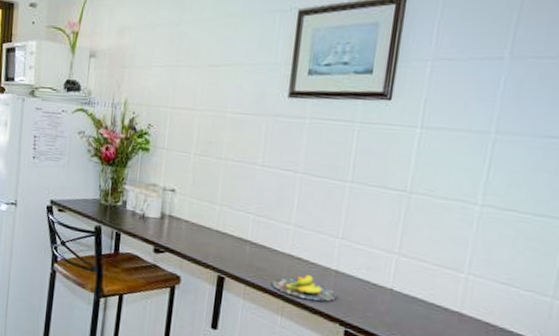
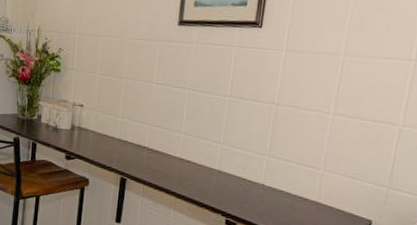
banana: present [271,275,337,302] -> none [165,174,219,196]

